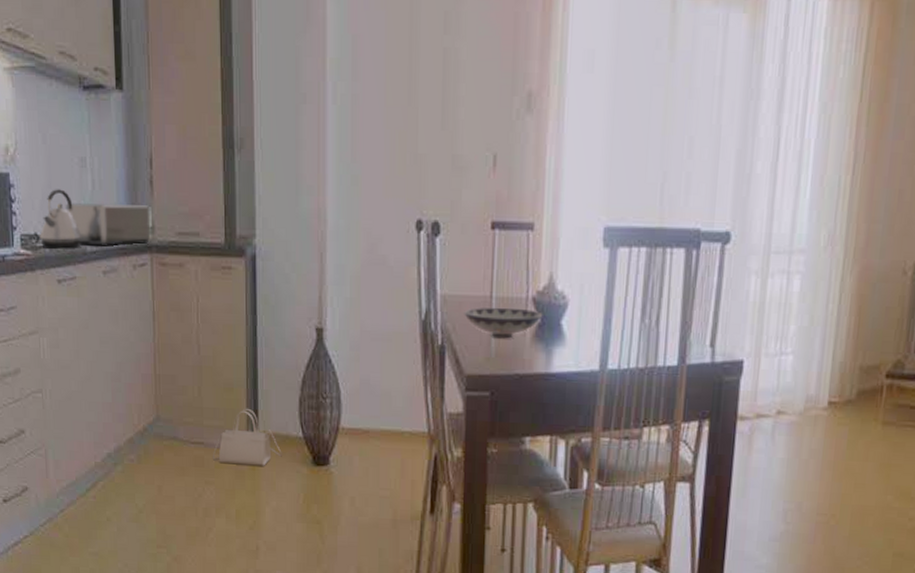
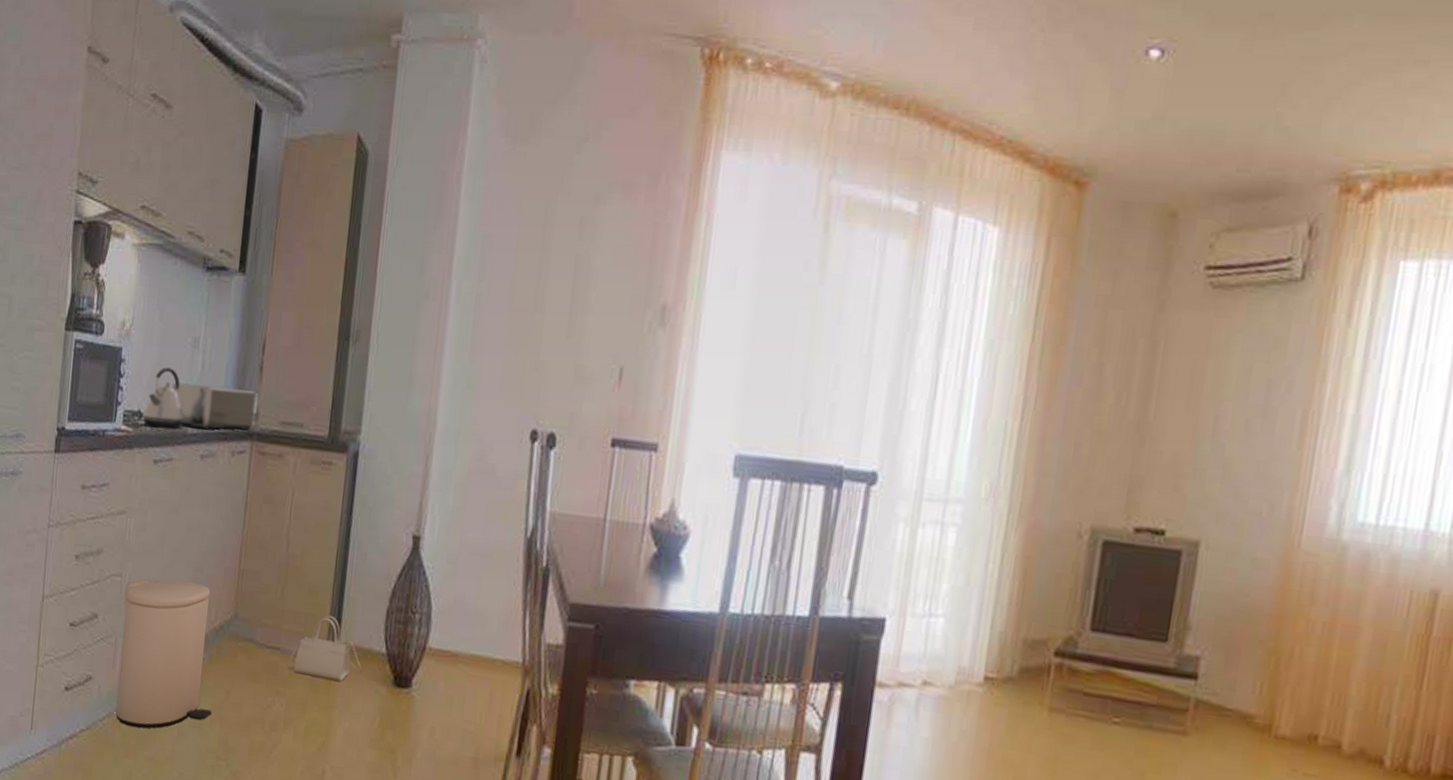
pedal bin: none [48,390,148,528] -> present [115,579,213,729]
bowl: present [464,307,543,339] -> none [573,530,661,568]

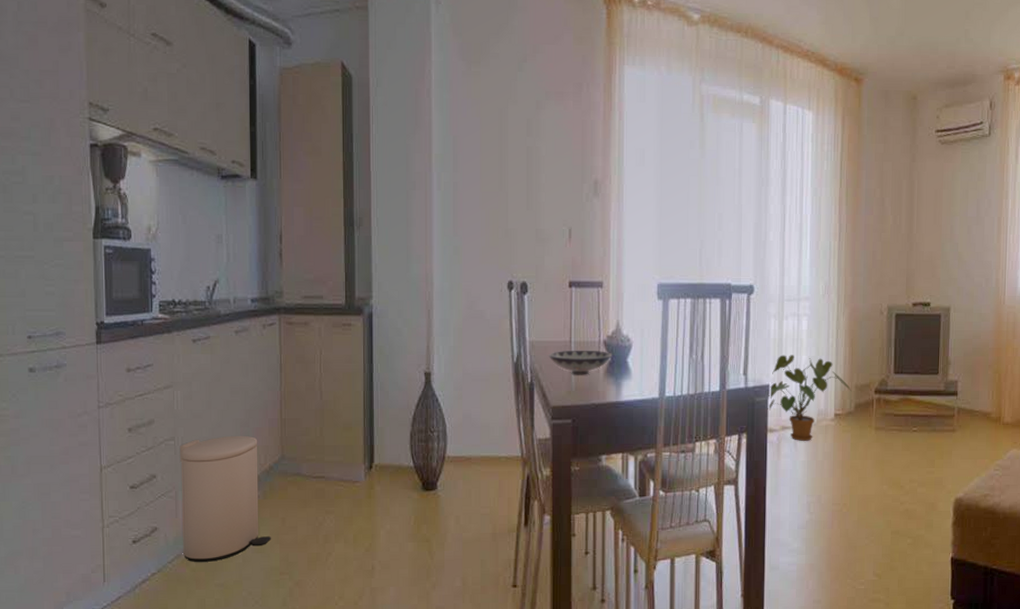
kettle: present [143,367,185,430] -> none [177,262,217,313]
toaster: present [172,382,256,431] -> none [202,272,278,311]
handbag: present [286,615,362,682] -> none [332,444,395,494]
bowl: none [573,530,661,568] -> present [549,350,613,375]
house plant: none [878,578,1017,710] -> present [767,355,852,441]

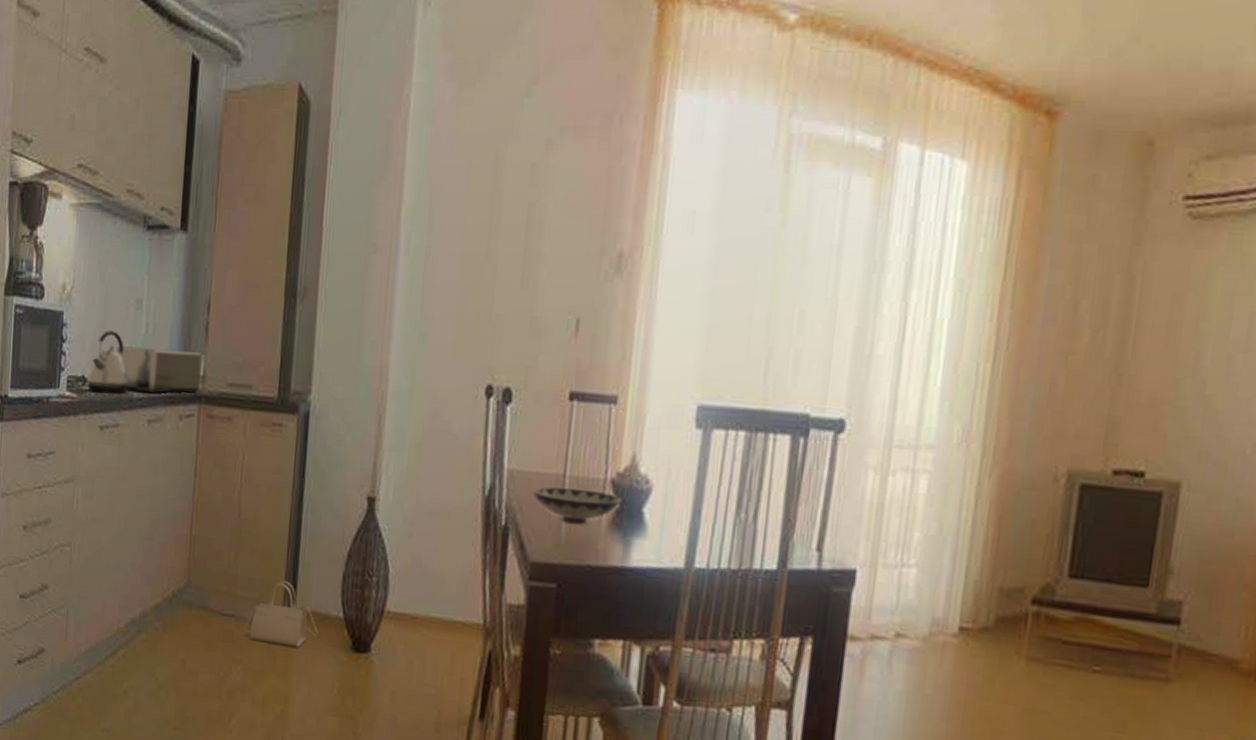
kettle: none [177,262,217,313] -> present [87,330,130,395]
pedal bin: present [180,435,272,562] -> none [69,548,169,700]
toaster: none [202,272,278,311] -> present [116,346,202,395]
handbag: none [332,444,395,494] -> present [242,580,319,648]
house plant: present [767,355,852,441] -> none [849,527,992,662]

